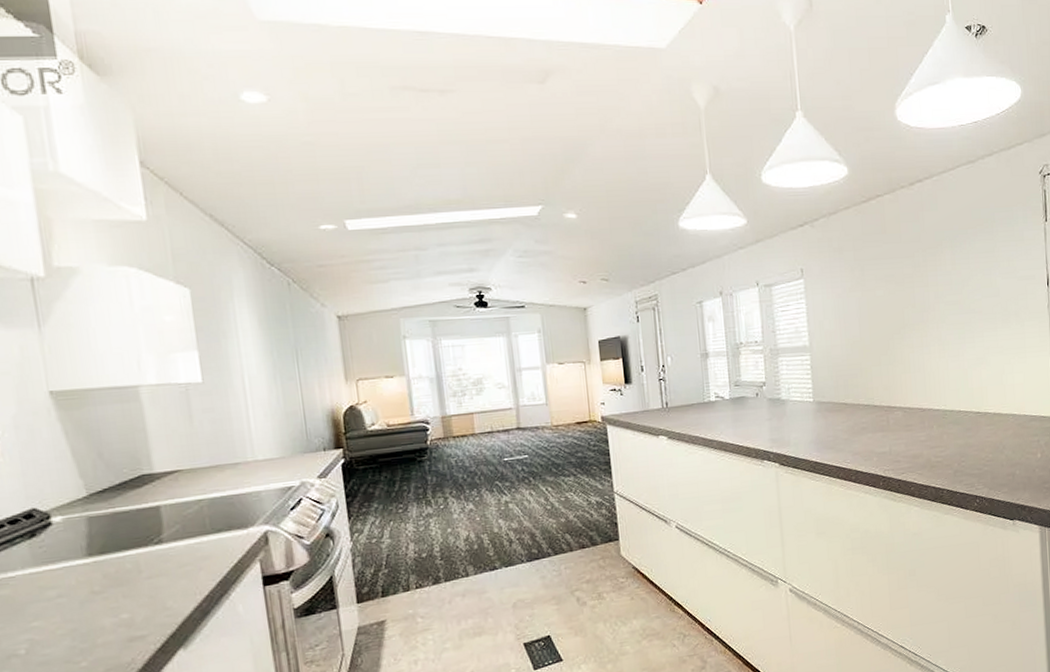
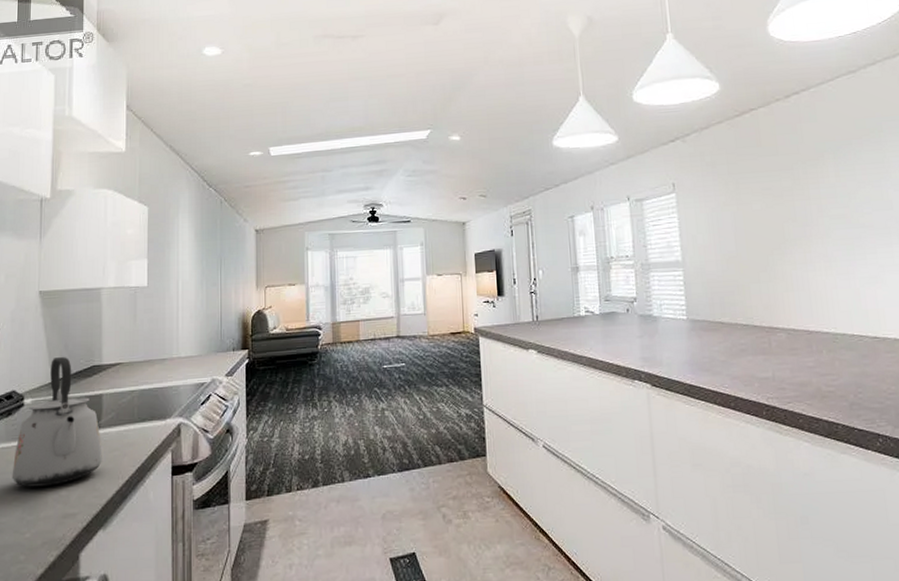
kettle: none [48,466,171,614] -> present [11,356,102,487]

